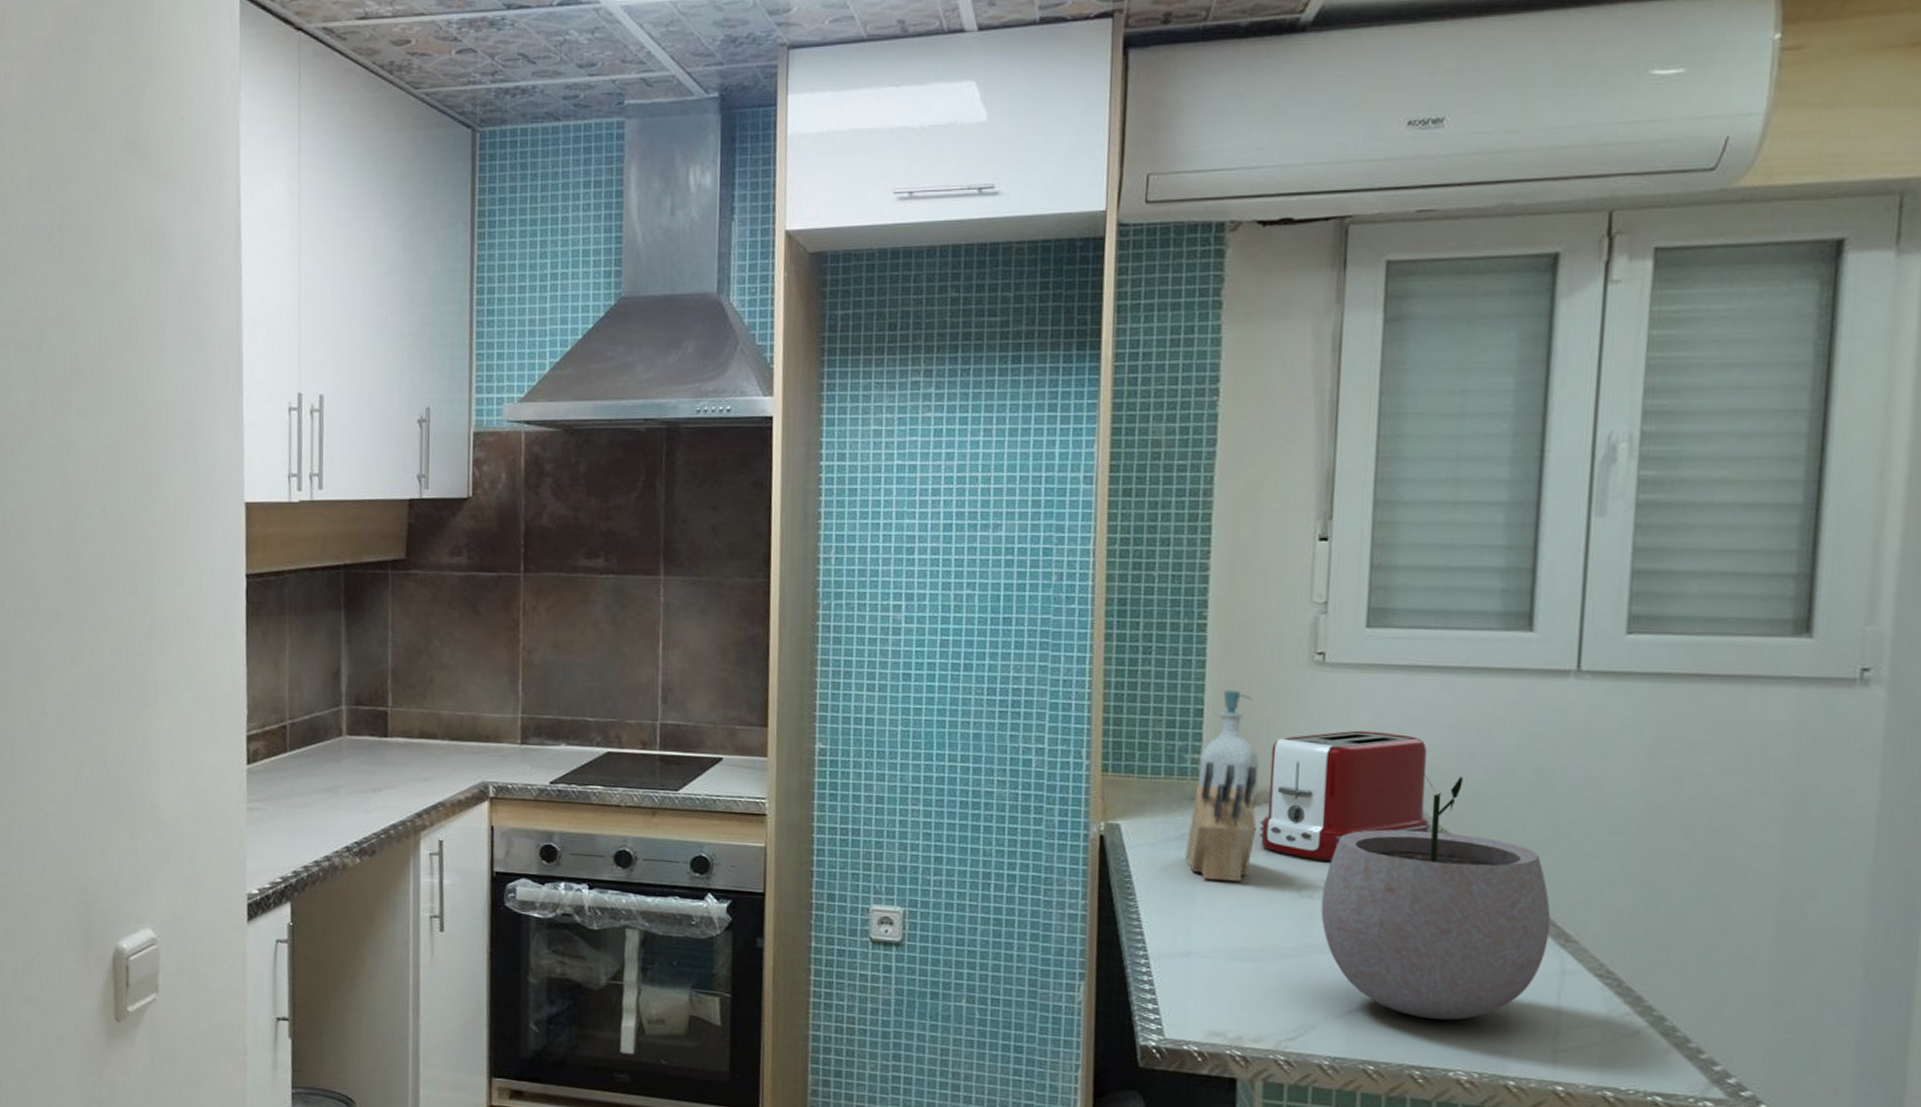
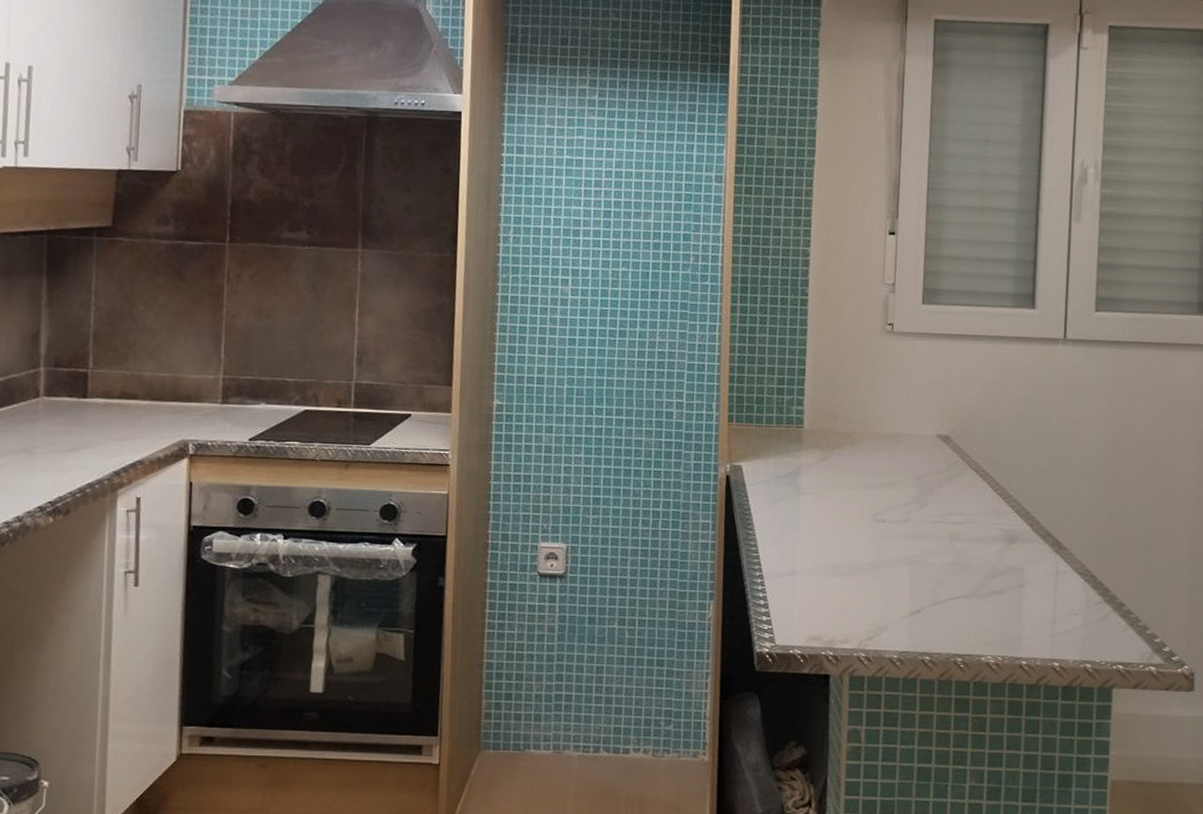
knife block: present [1185,762,1257,883] -> none [791,412,845,511]
soap bottle: present [1197,689,1260,798] -> none [801,353,847,442]
toaster: present [1259,730,1431,861] -> none [846,386,968,492]
plant pot: present [1321,772,1551,1020] -> none [891,418,1049,615]

